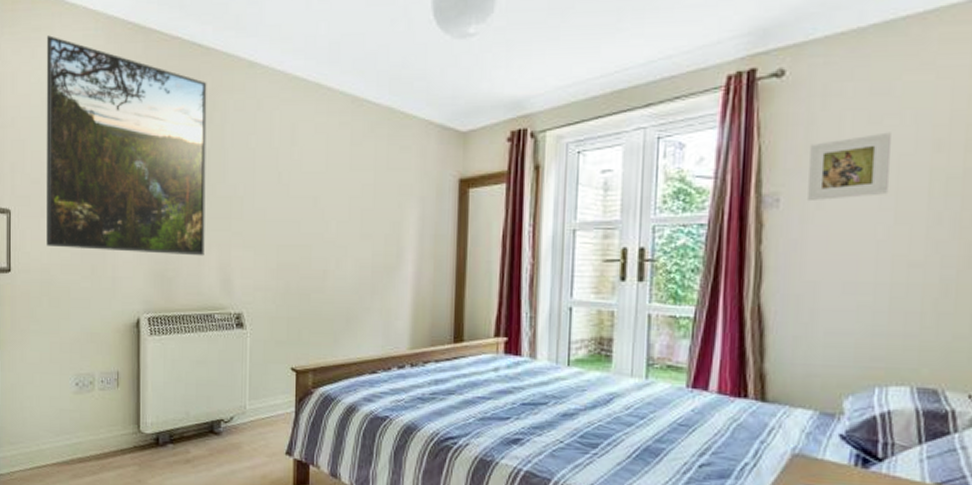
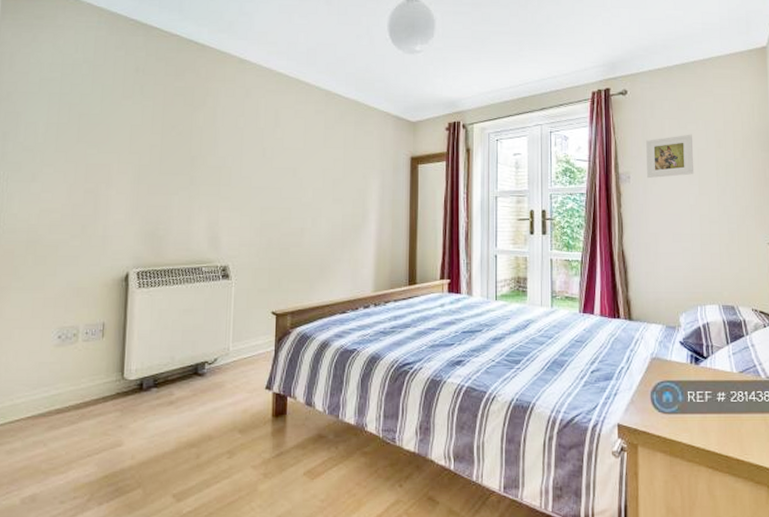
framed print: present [46,35,207,256] -> none [36,24,202,217]

